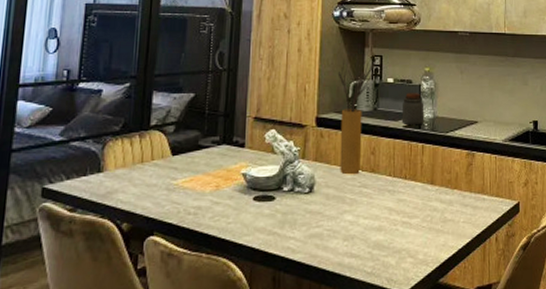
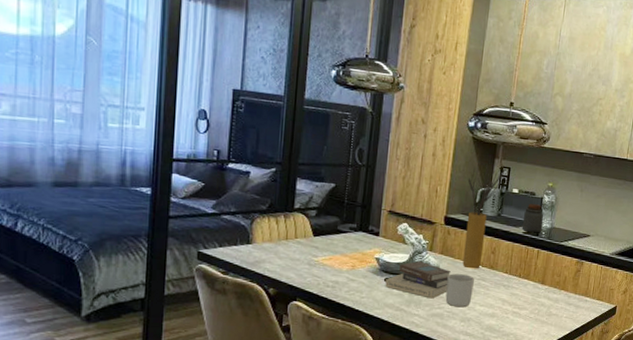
books: none [254,172,327,216] -> present [385,261,451,299]
mug: none [324,182,354,224] -> present [445,274,474,308]

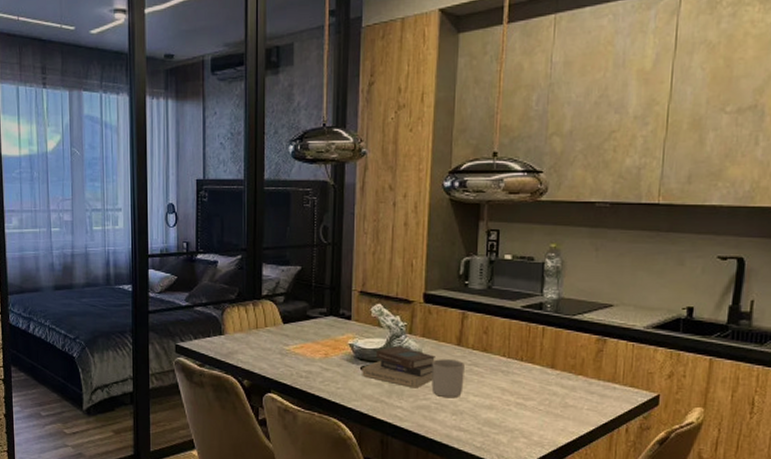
vase: present [462,164,505,269] -> none [447,228,493,353]
jar: present [522,204,544,233] -> none [519,271,548,306]

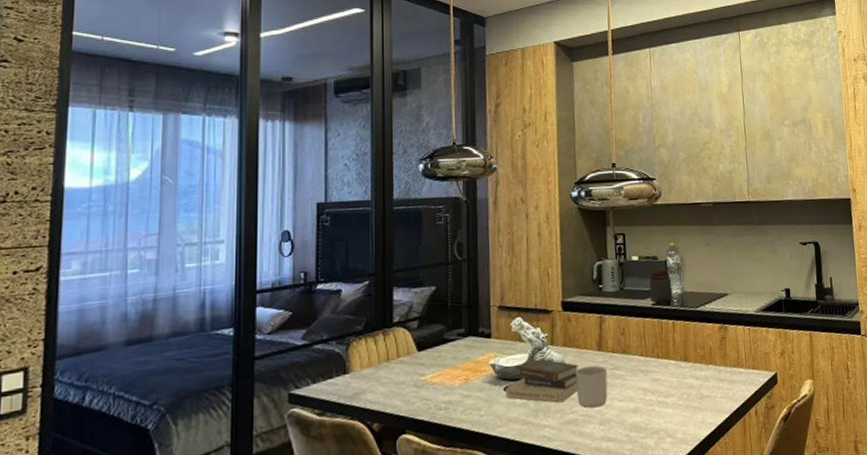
jar: none [519,271,548,306] -> present [649,269,673,303]

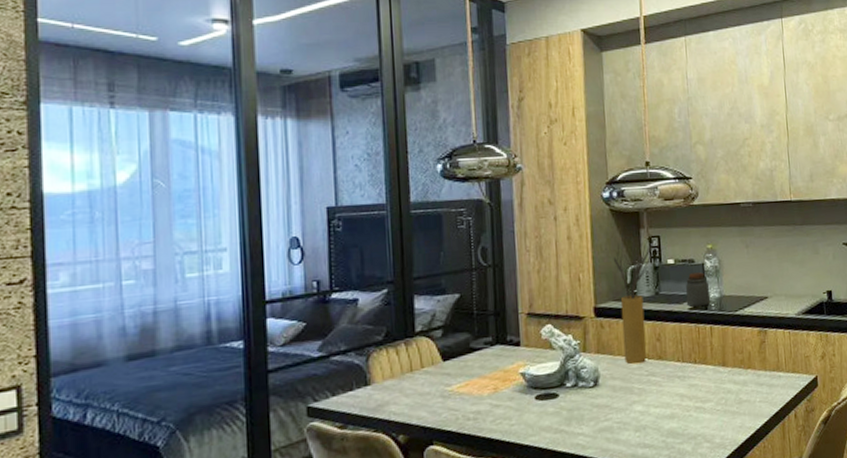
books: present [505,359,578,403] -> none [536,367,613,411]
mug: present [576,365,608,408] -> none [610,372,644,415]
vase: none [580,234,620,358] -> present [613,236,655,365]

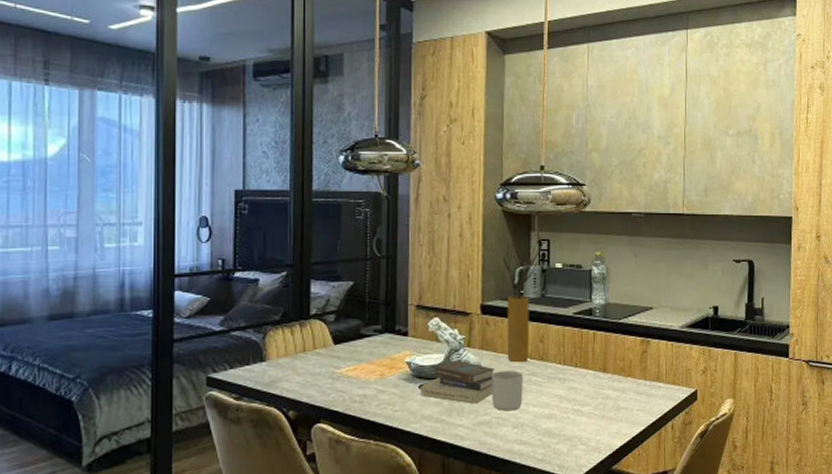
books: none [536,367,613,411] -> present [420,361,494,404]
mug: none [610,372,644,415] -> present [492,370,523,411]
jar: present [685,272,711,308] -> none [571,278,596,312]

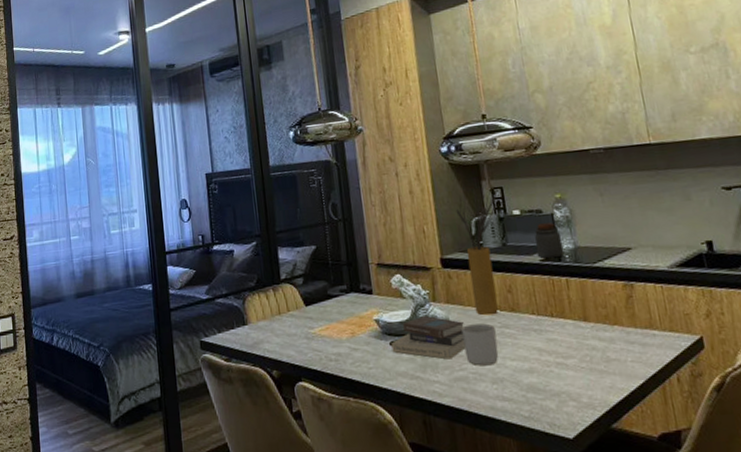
jar: none [571,278,596,312] -> present [535,223,565,259]

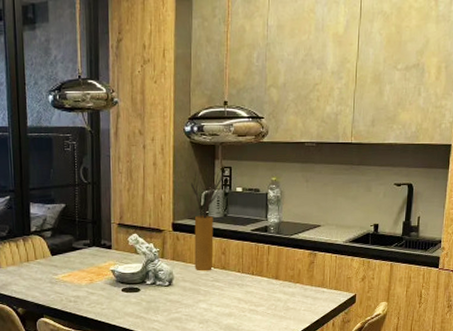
books: present [391,316,466,360] -> none [123,269,184,304]
mug: present [461,323,499,366] -> none [181,277,208,310]
jar: present [535,223,565,259] -> none [249,200,271,230]

